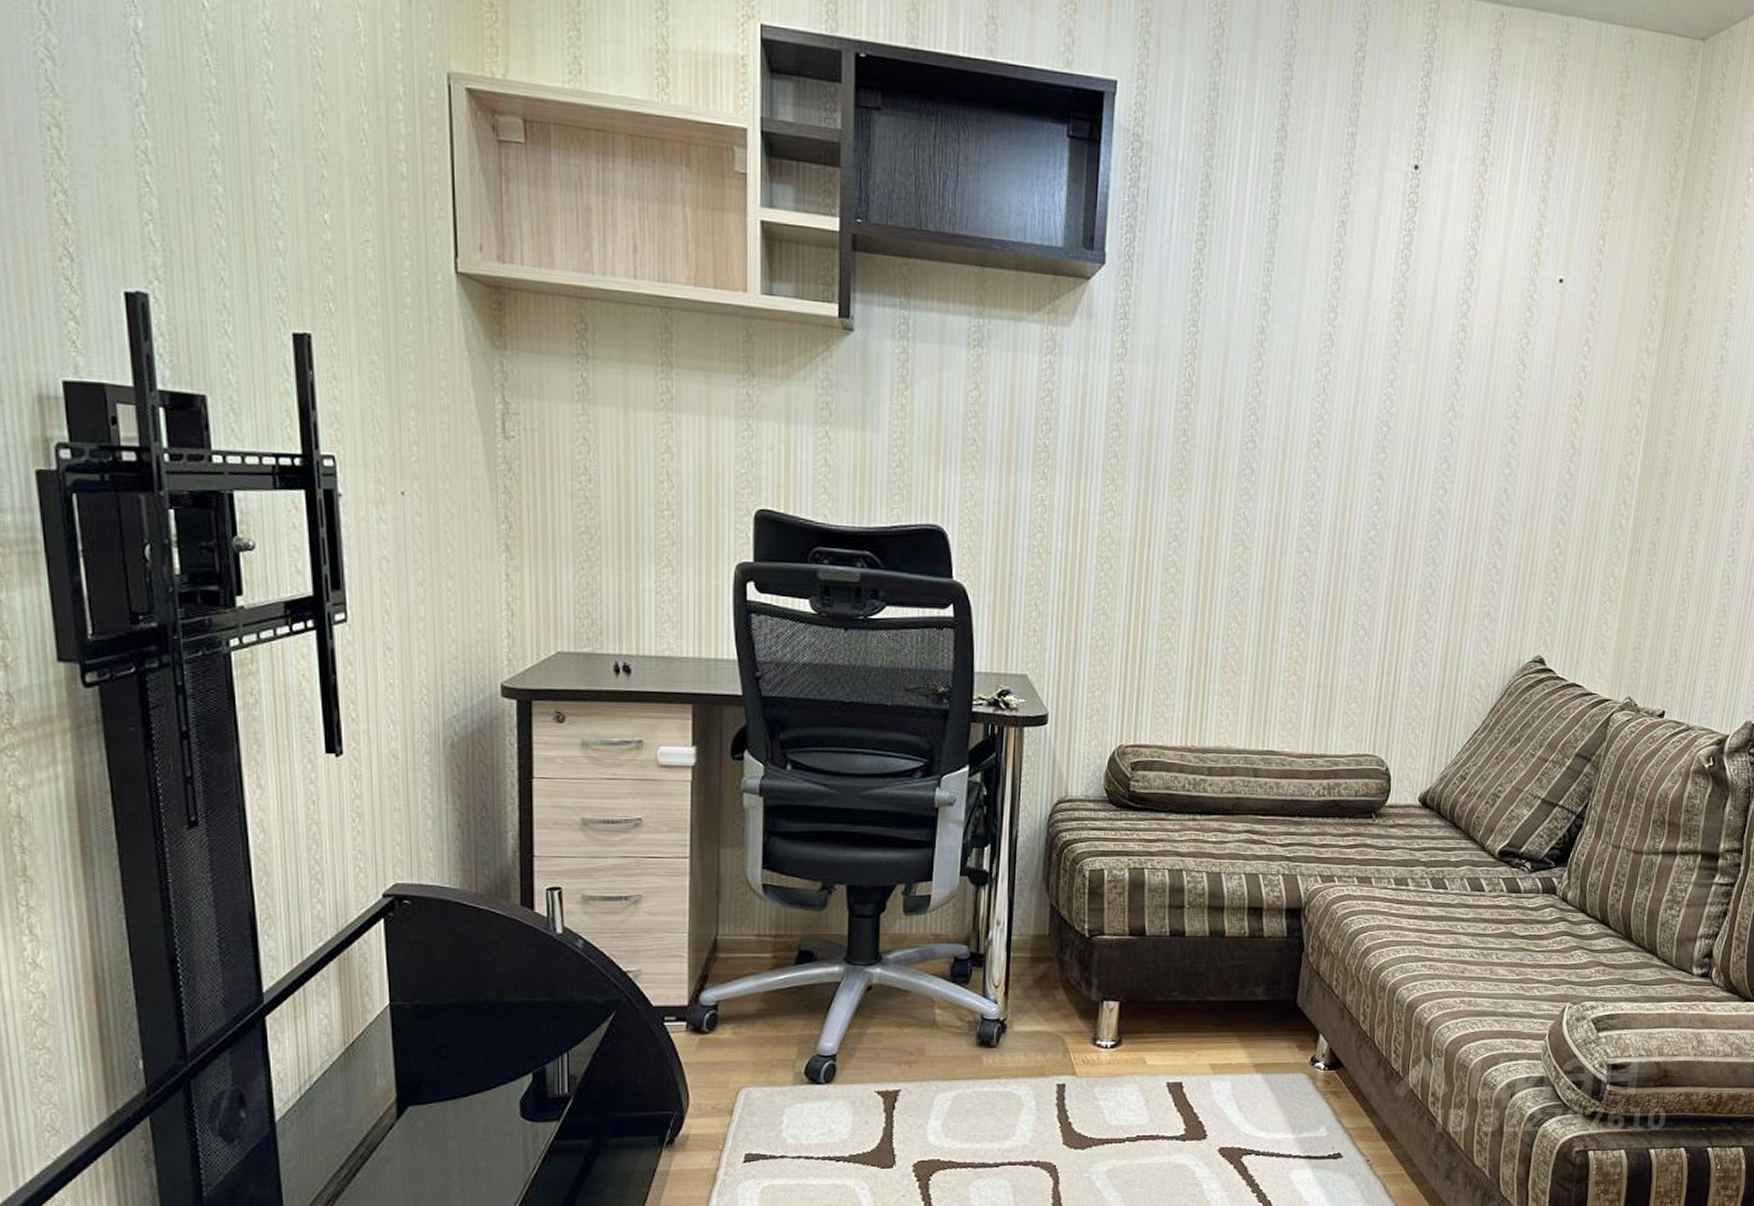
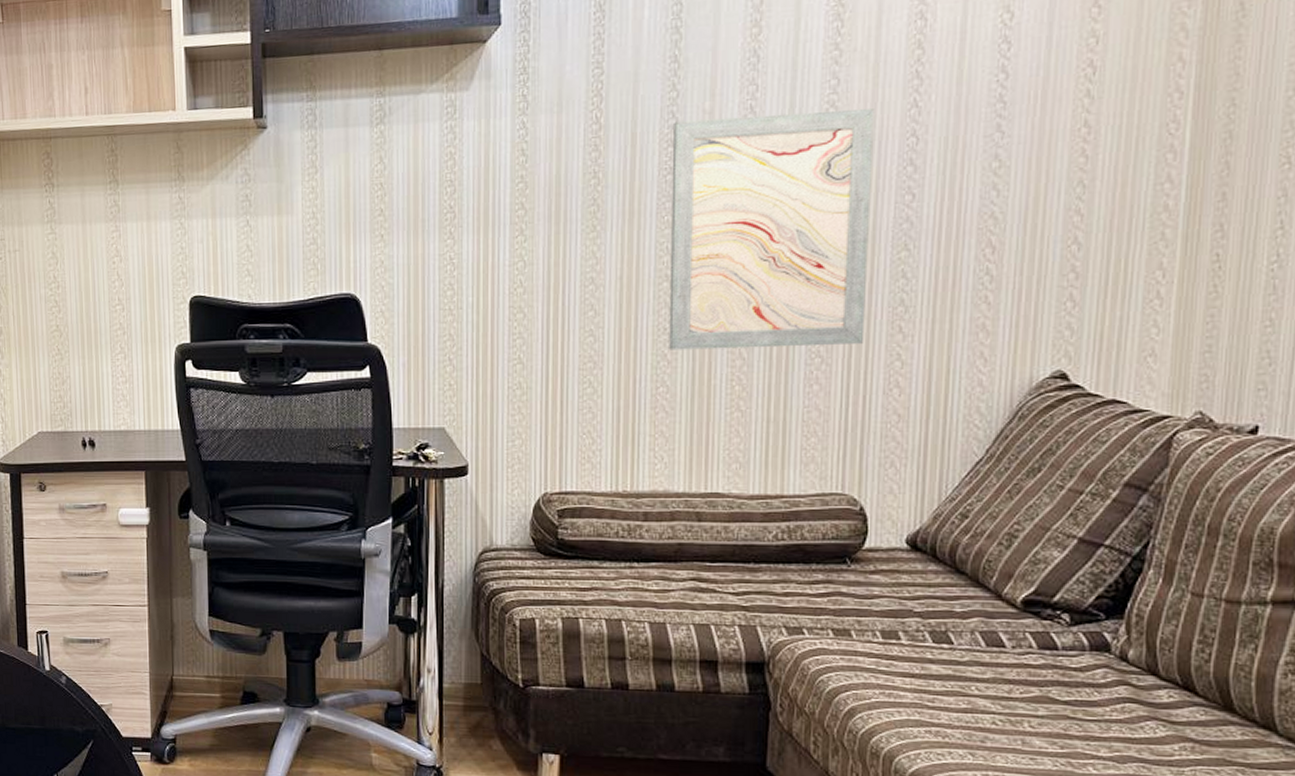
wall art: none [1240,391,1422,620] -> present [669,109,875,350]

